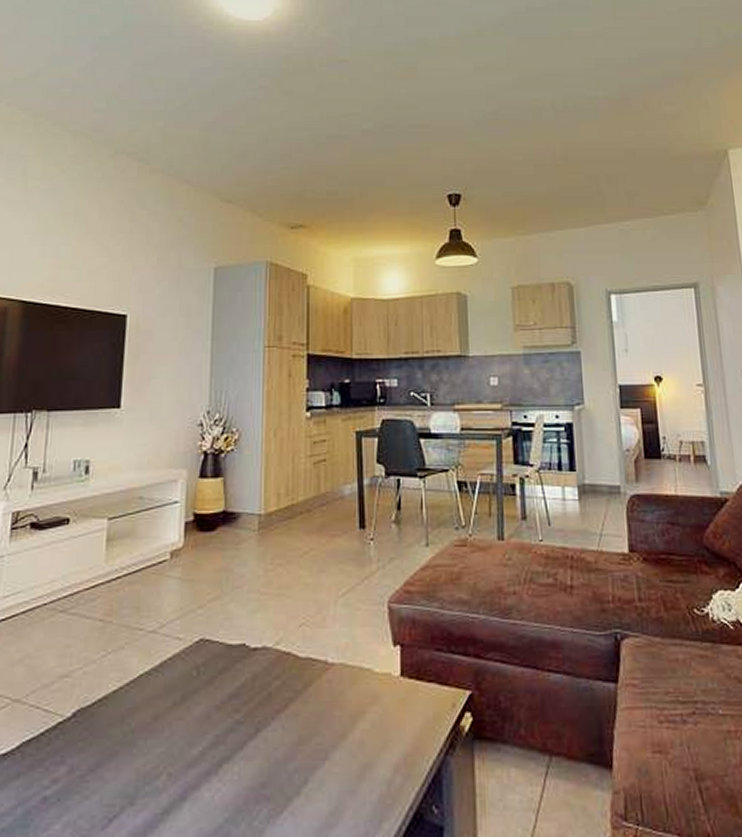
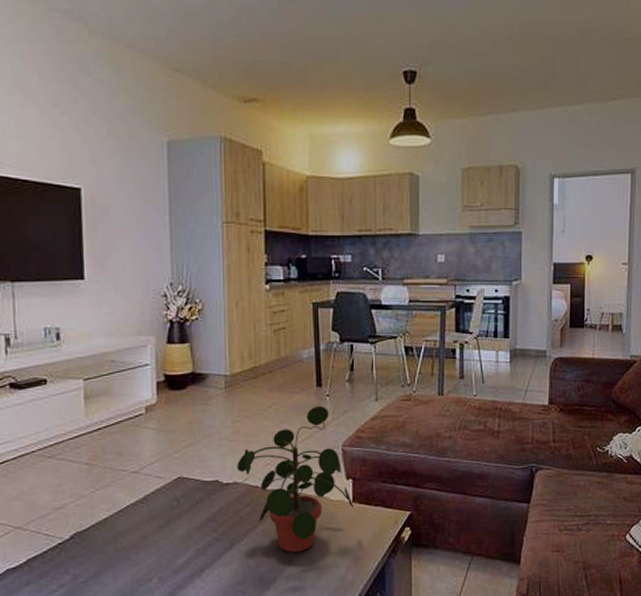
potted plant: none [268,551,402,743] -> present [237,405,354,553]

